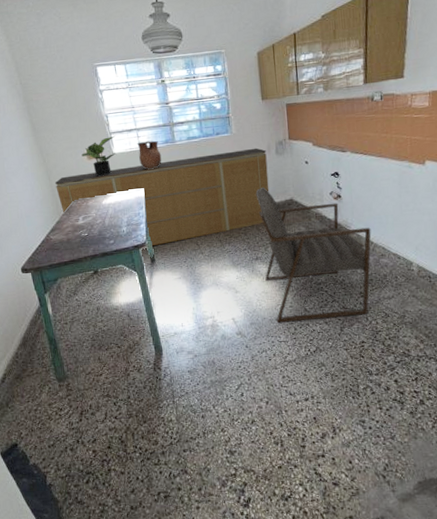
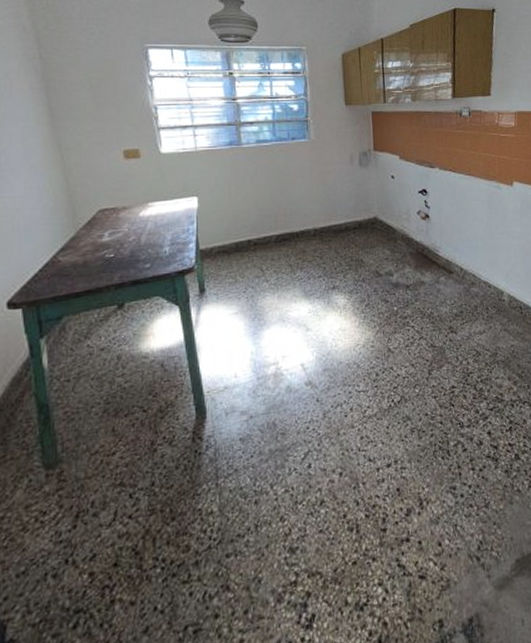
sideboard: present [54,148,270,247] -> none [73,157,351,273]
potted plant: present [81,135,116,177] -> none [116,131,166,181]
vessel: present [137,140,162,170] -> none [192,141,223,176]
chair: present [255,187,371,323] -> none [335,202,461,368]

